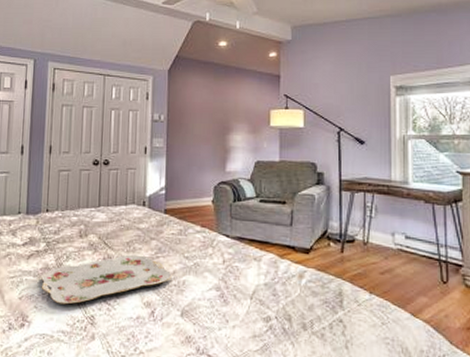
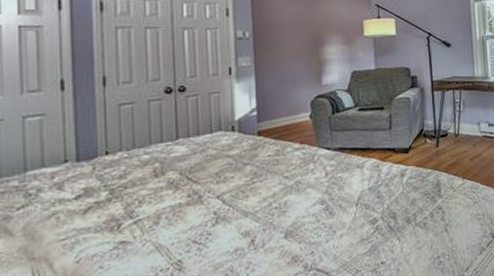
serving tray: present [40,254,172,305] -> none [104,183,272,257]

